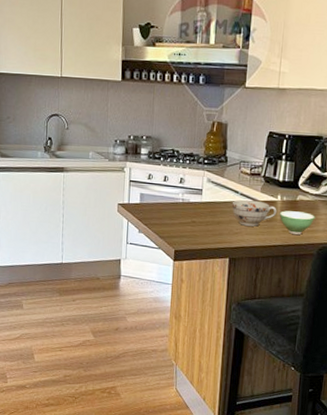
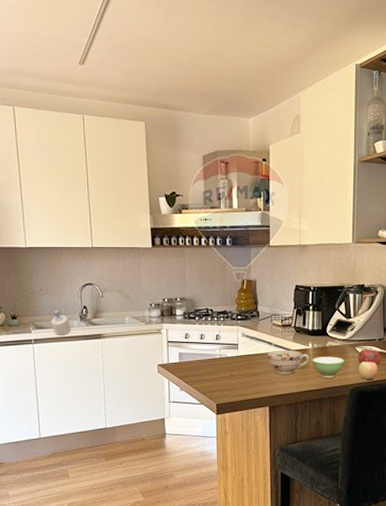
soap dispenser: none [16,139,36,167] -> present [51,310,72,337]

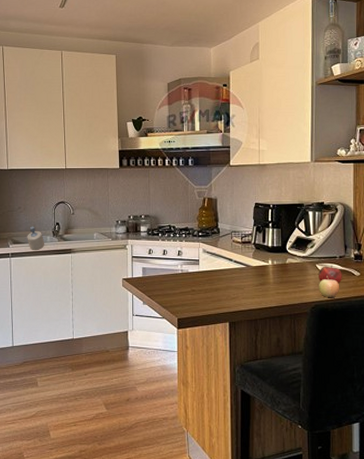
teacup: present [267,350,309,374] -> none [227,266,269,290]
bowl: present [312,357,345,379] -> none [271,274,305,296]

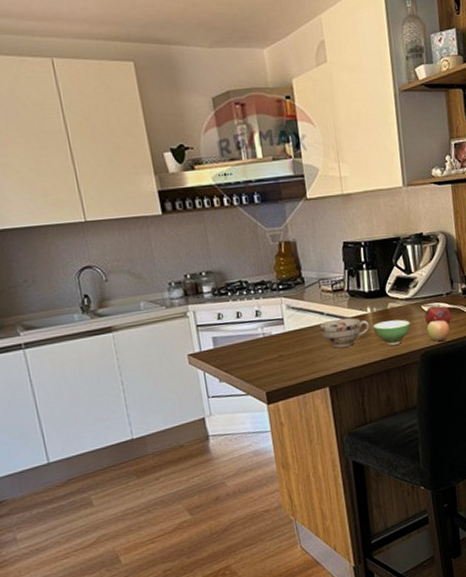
soap dispenser: present [27,226,45,251] -> none [43,303,73,336]
teacup: none [227,266,269,290] -> present [319,318,370,348]
bowl: none [271,274,305,296] -> present [372,319,411,346]

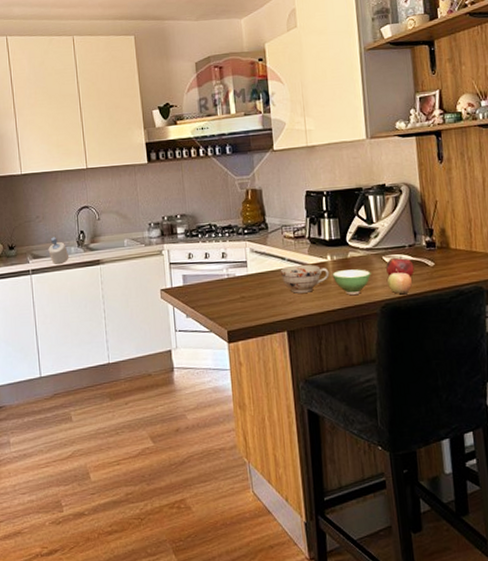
soap dispenser: none [43,303,73,336] -> present [48,236,70,265]

